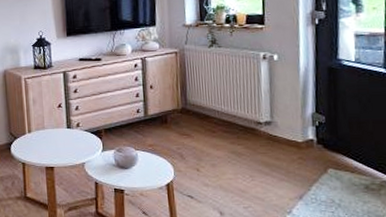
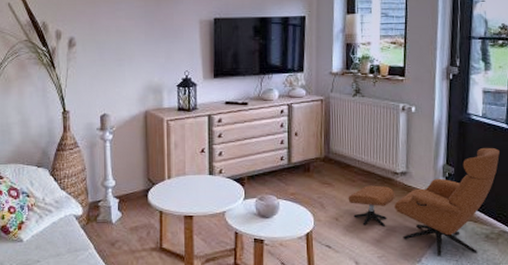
armchair: none [208,93,378,208] -> present [348,147,500,256]

